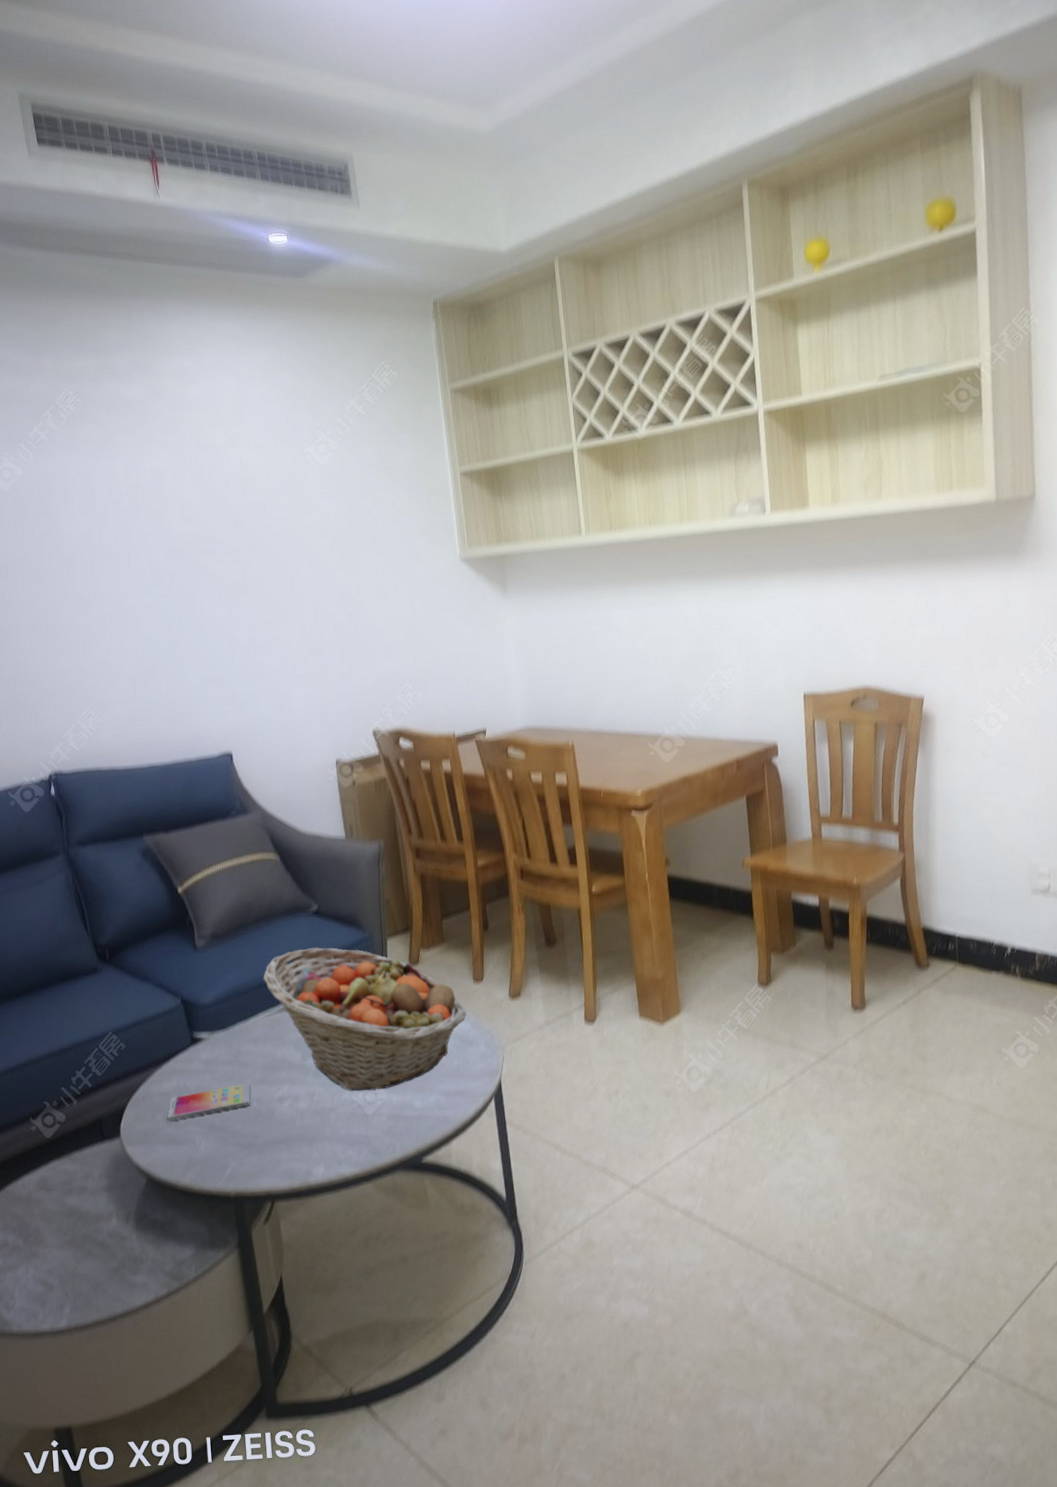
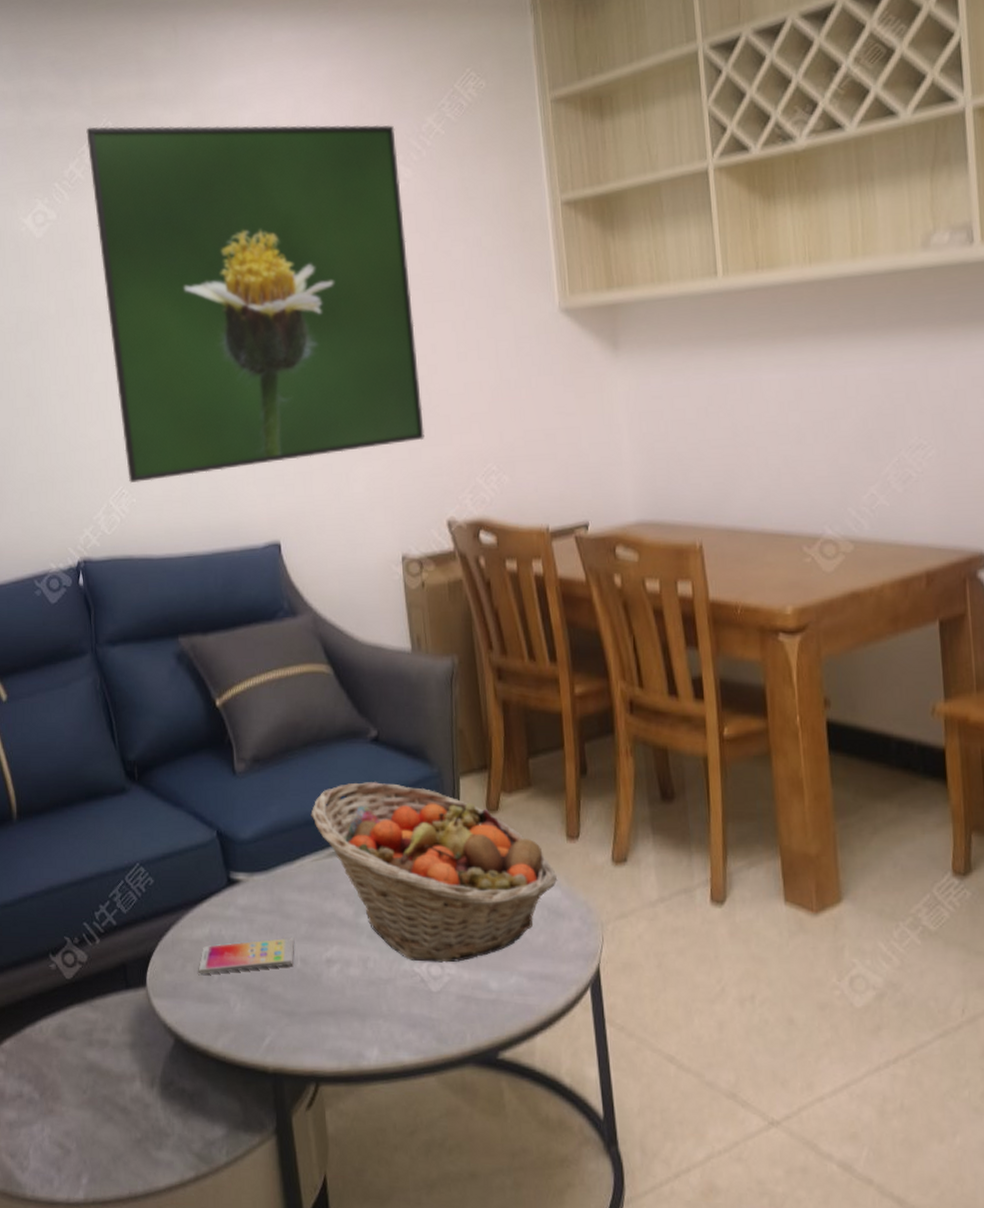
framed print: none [49,395,353,706] -> present [86,124,425,484]

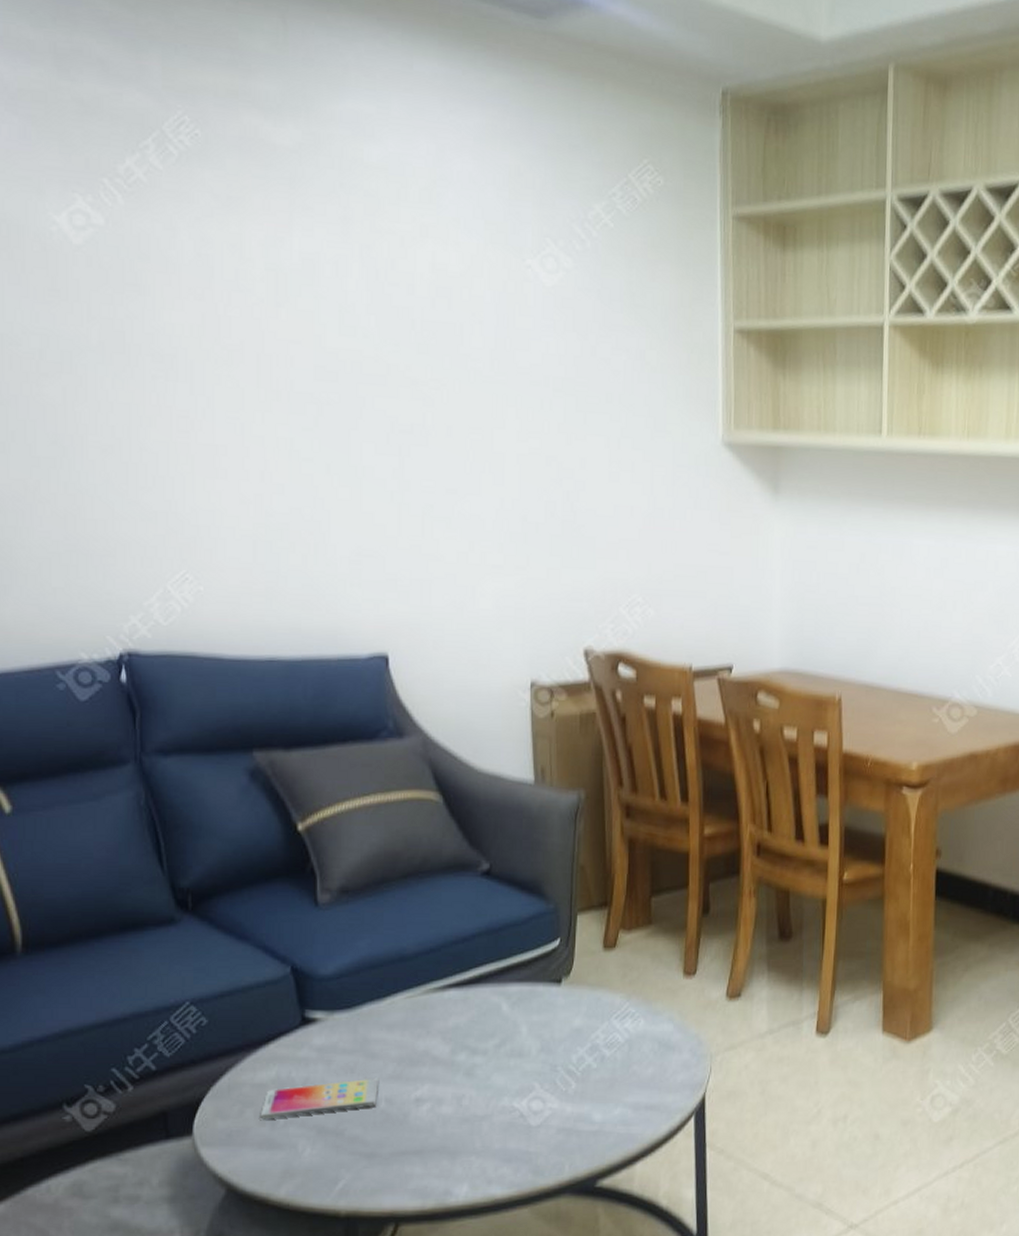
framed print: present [86,124,425,484] -> none [152,116,566,568]
fruit basket: present [311,782,557,963] -> none [407,917,670,1097]

